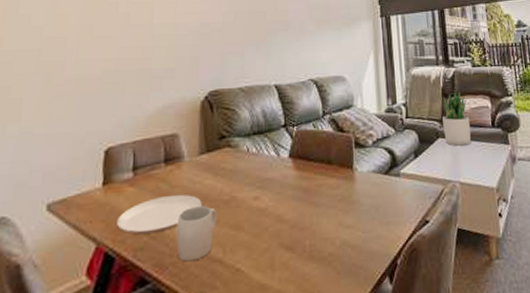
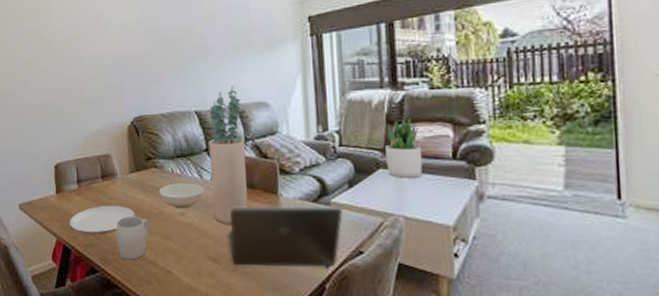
bowl: none [231,162,281,193] -> present [158,183,204,209]
vase: none [287,60,325,207] -> present [209,86,248,226]
laptop: none [305,177,411,251] -> present [229,206,344,267]

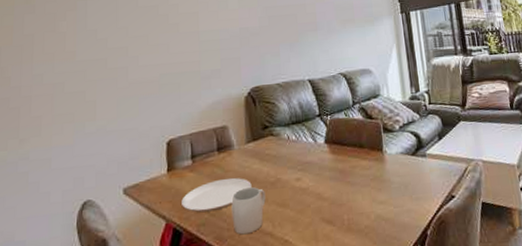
bowl: present [158,183,204,209] -> none [275,148,319,175]
vase: present [209,86,248,226] -> none [321,56,358,186]
laptop: present [229,206,344,267] -> none [342,157,437,224]
planter: present [385,118,423,178] -> none [462,78,491,128]

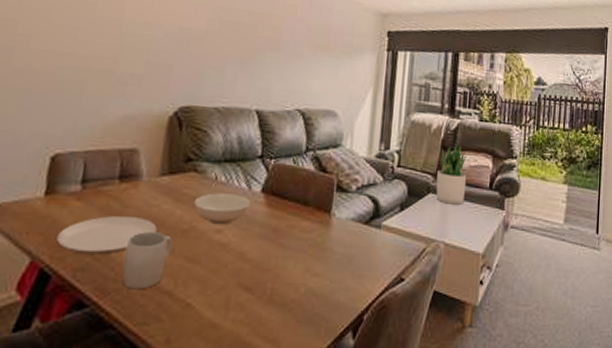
bowl: none [275,148,319,175] -> present [194,193,251,225]
planter: none [462,78,491,128] -> present [436,145,467,205]

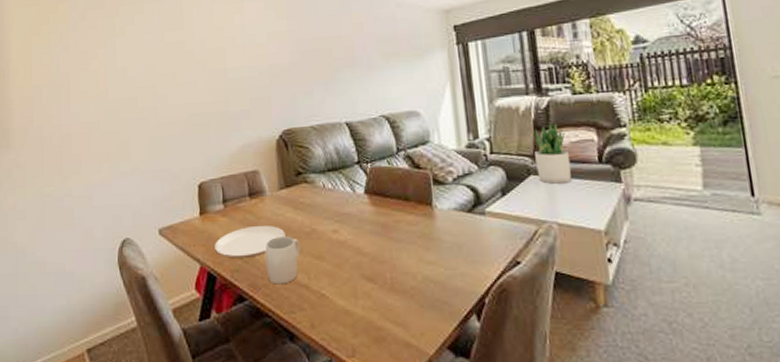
bowl: present [194,193,251,225] -> none [310,198,358,226]

